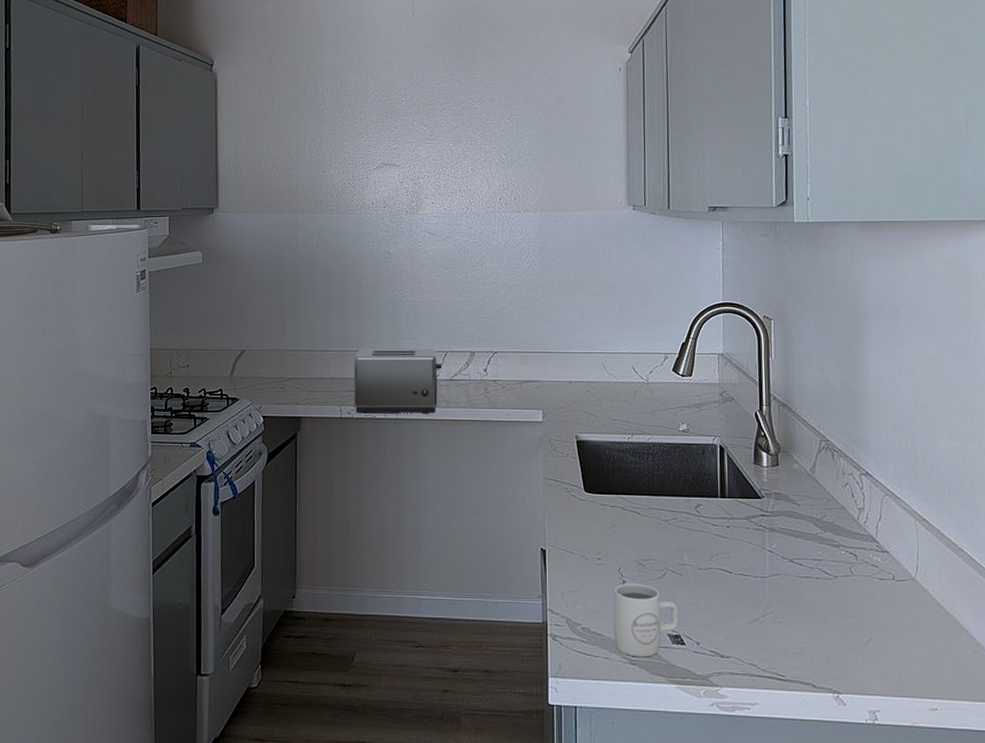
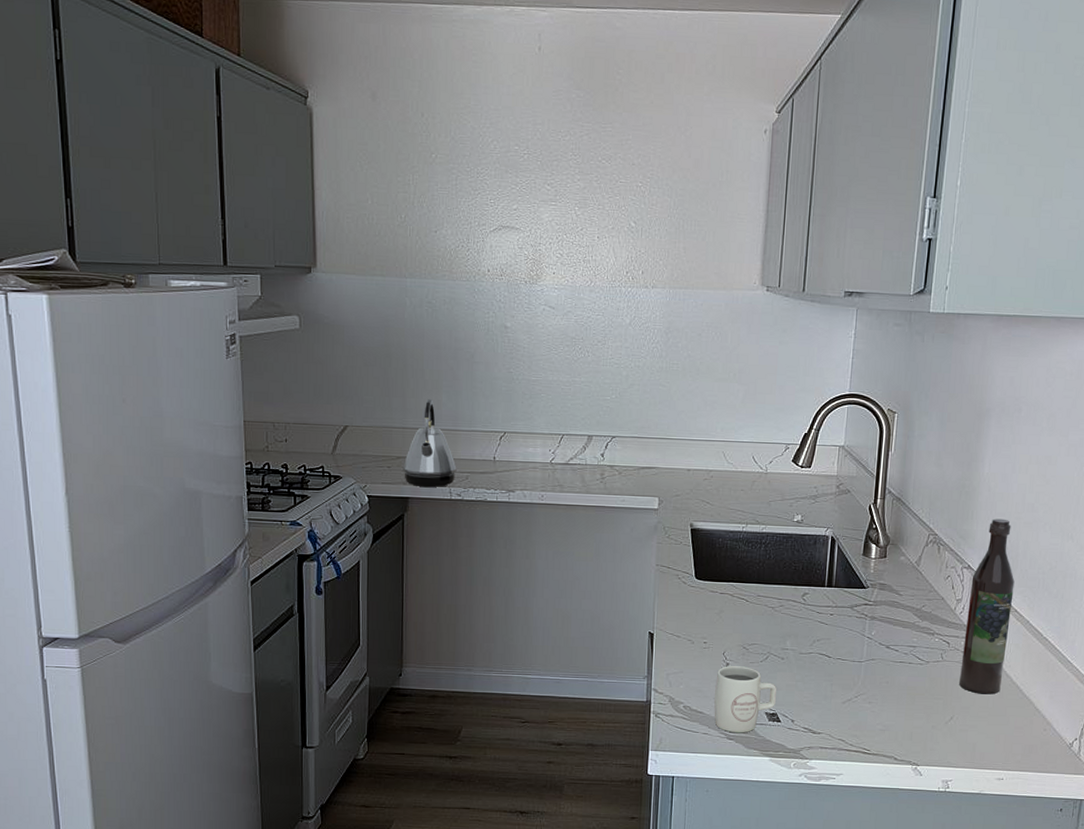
kettle: none [296,323,346,407] -> present [403,399,457,488]
toaster: present [353,349,442,414] -> none [464,428,558,498]
wine bottle: none [871,422,920,612] -> present [959,518,1015,695]

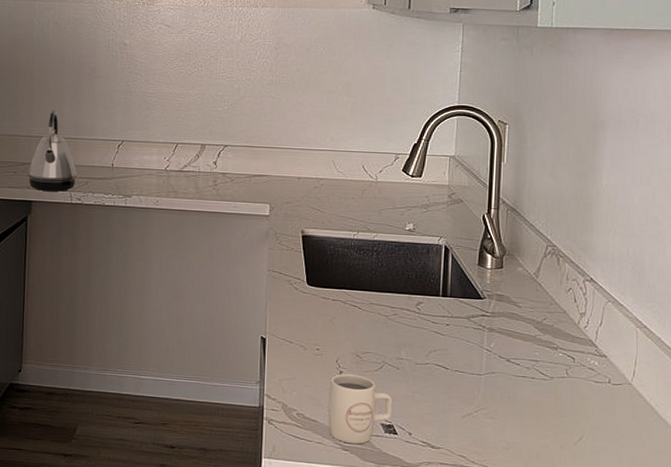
wine bottle: present [959,518,1015,695] -> none [587,230,642,415]

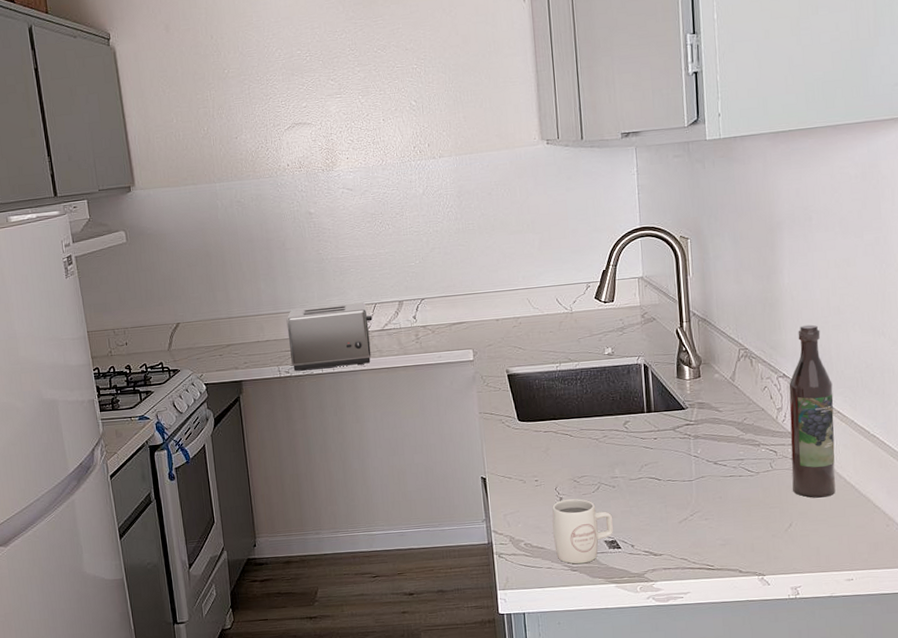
kettle: present [27,110,77,192] -> none [233,288,282,370]
toaster: none [84,137,172,203] -> present [286,302,373,371]
wine bottle: none [587,230,642,415] -> present [788,324,836,498]

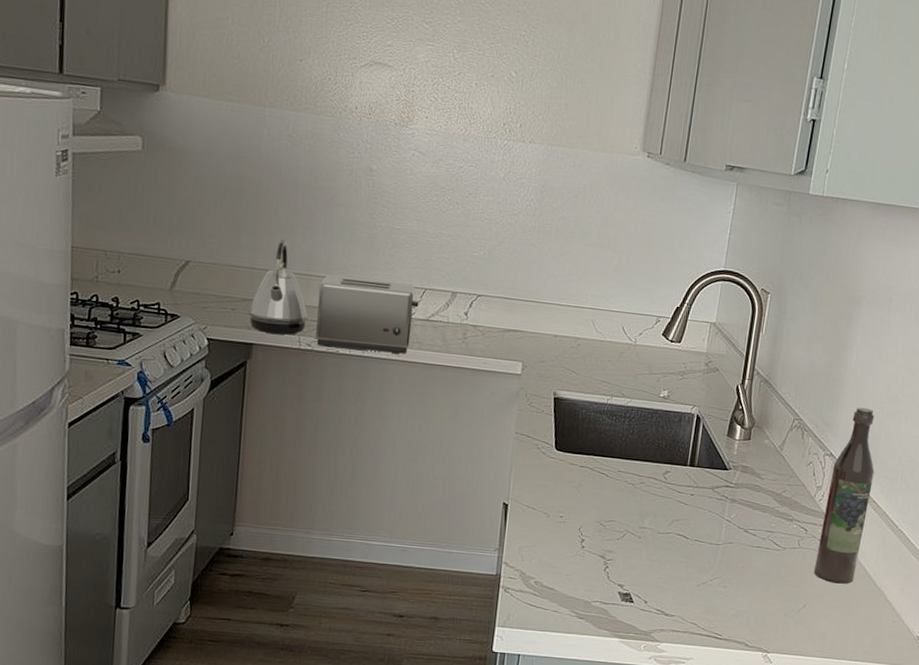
kettle: none [233,288,282,370] -> present [248,239,308,335]
mug: present [552,498,614,564] -> none [566,542,632,613]

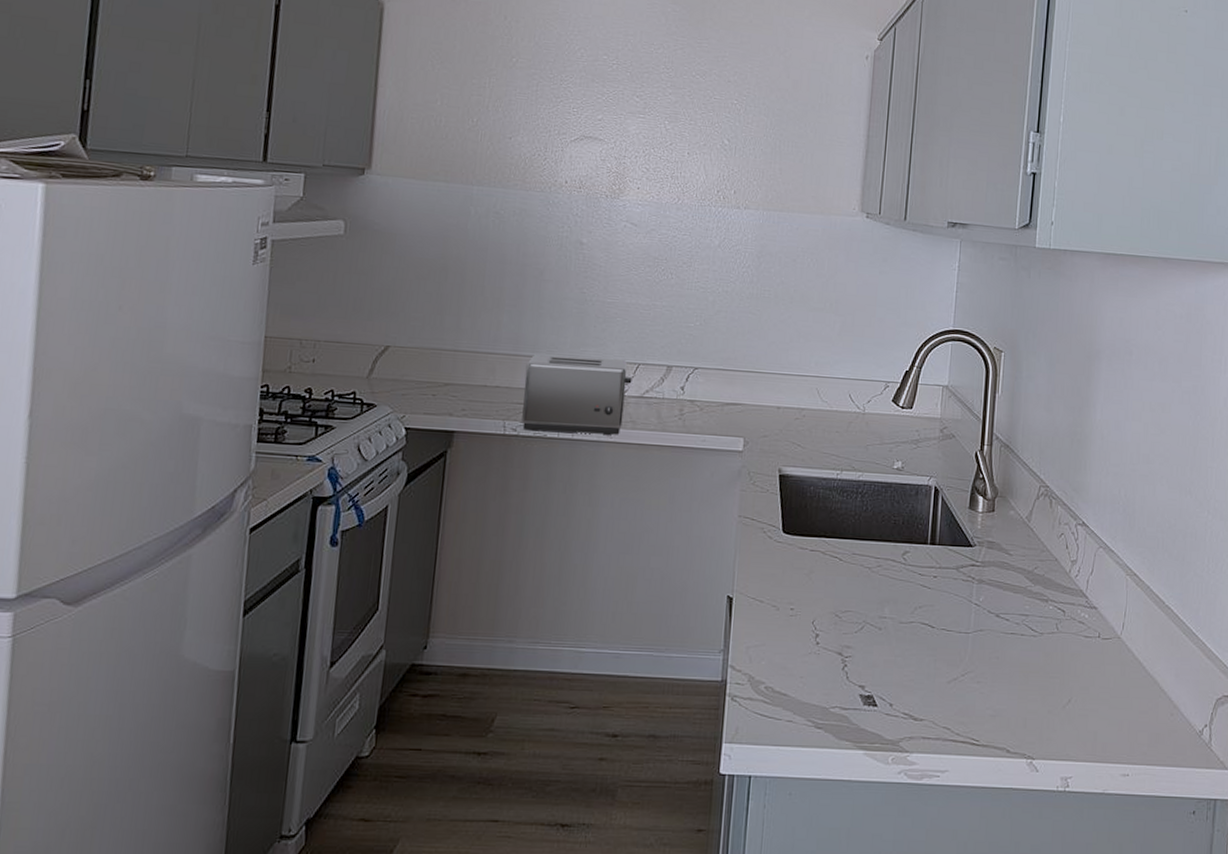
kettle: present [248,239,308,335] -> none [450,319,514,421]
wine bottle: present [814,407,875,584] -> none [1077,469,1133,672]

